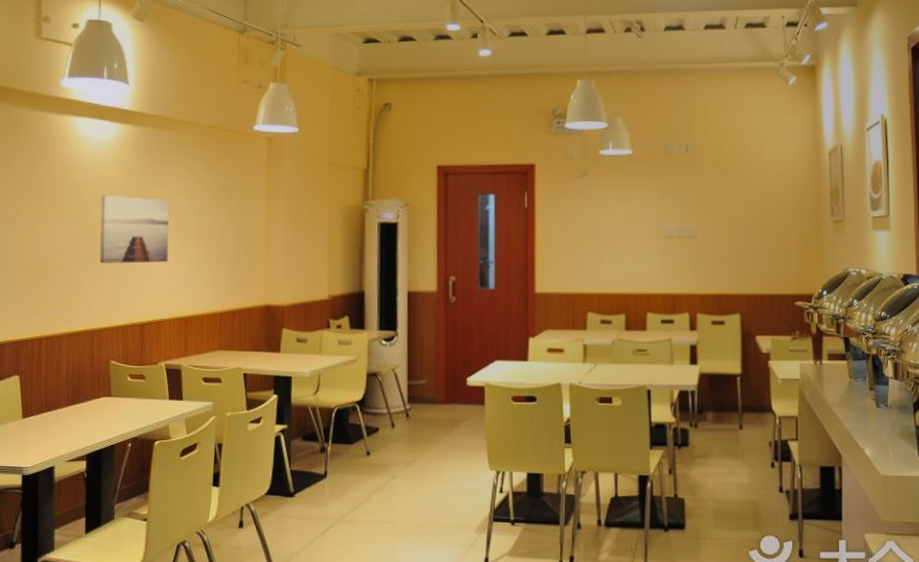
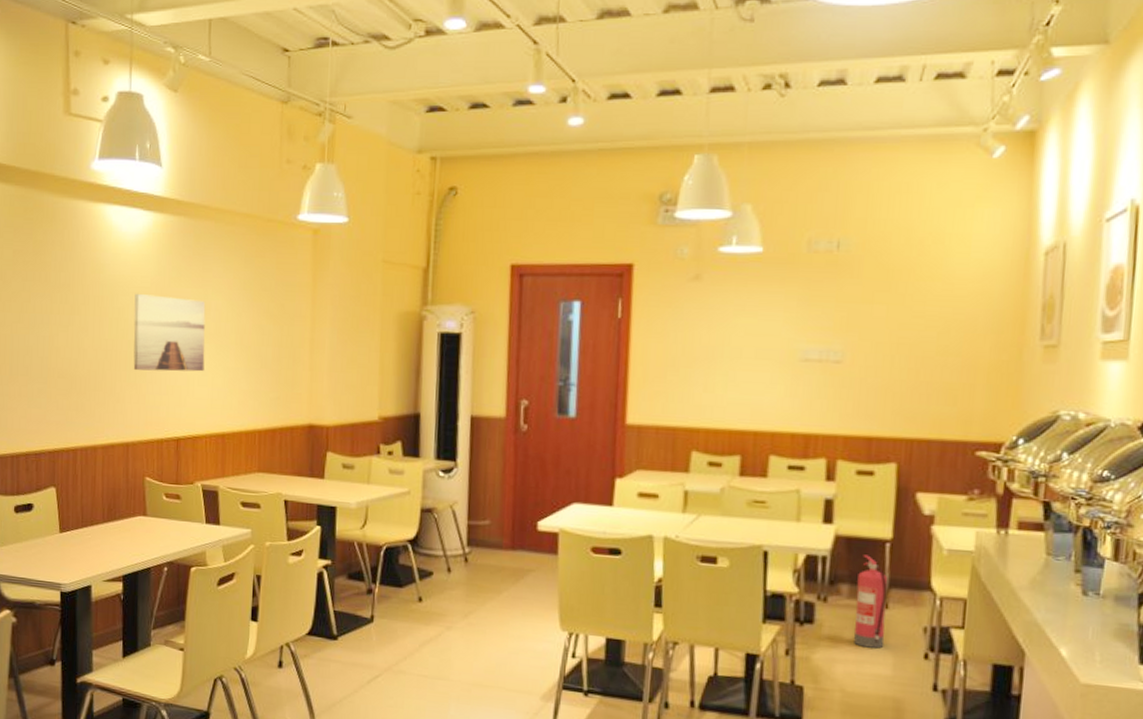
fire extinguisher: none [718,387,742,462] -> present [853,554,888,649]

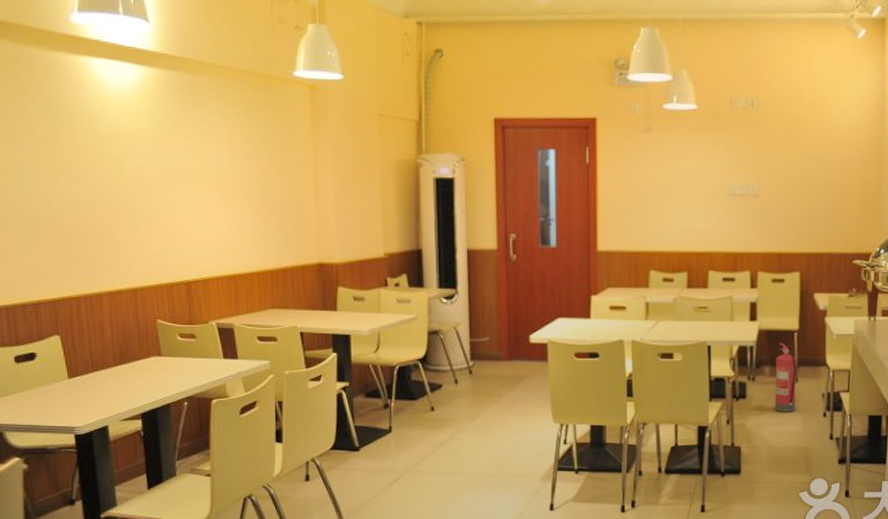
wall art: present [133,293,206,372] -> none [130,144,210,220]

